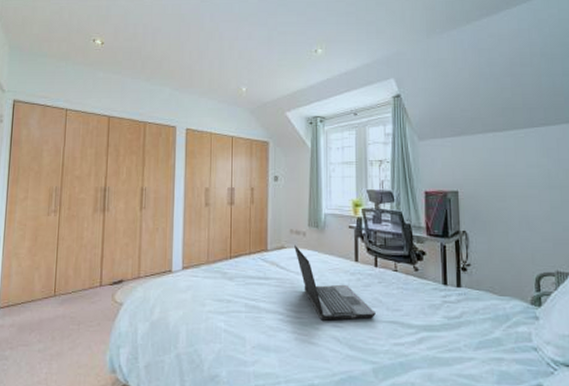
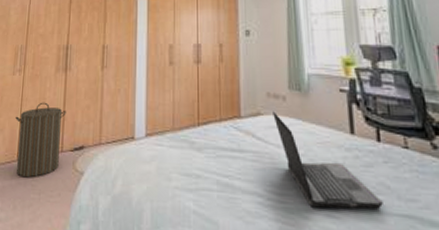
laundry hamper: none [51,241,105,311] -> present [15,102,67,178]

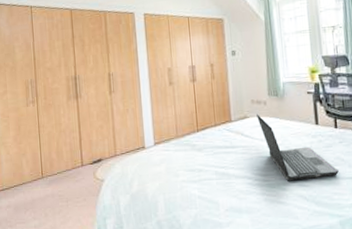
laundry hamper: present [15,102,67,178] -> none [35,126,82,191]

